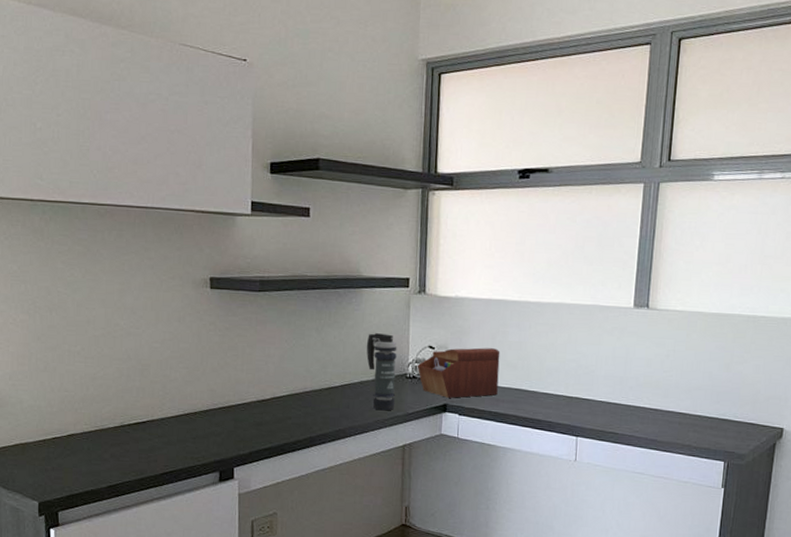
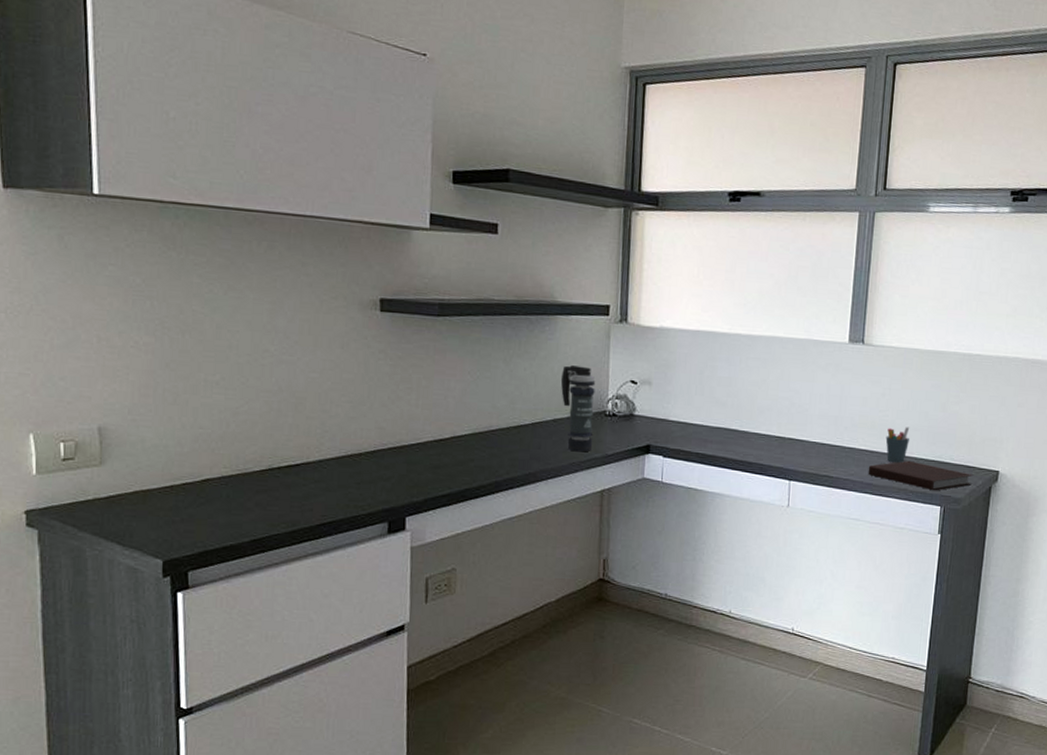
sewing box: present [417,347,500,398] -> none [617,383,709,438]
notebook: none [652,418,758,447] -> present [868,460,974,491]
pen holder: none [670,386,693,421] -> present [885,427,909,463]

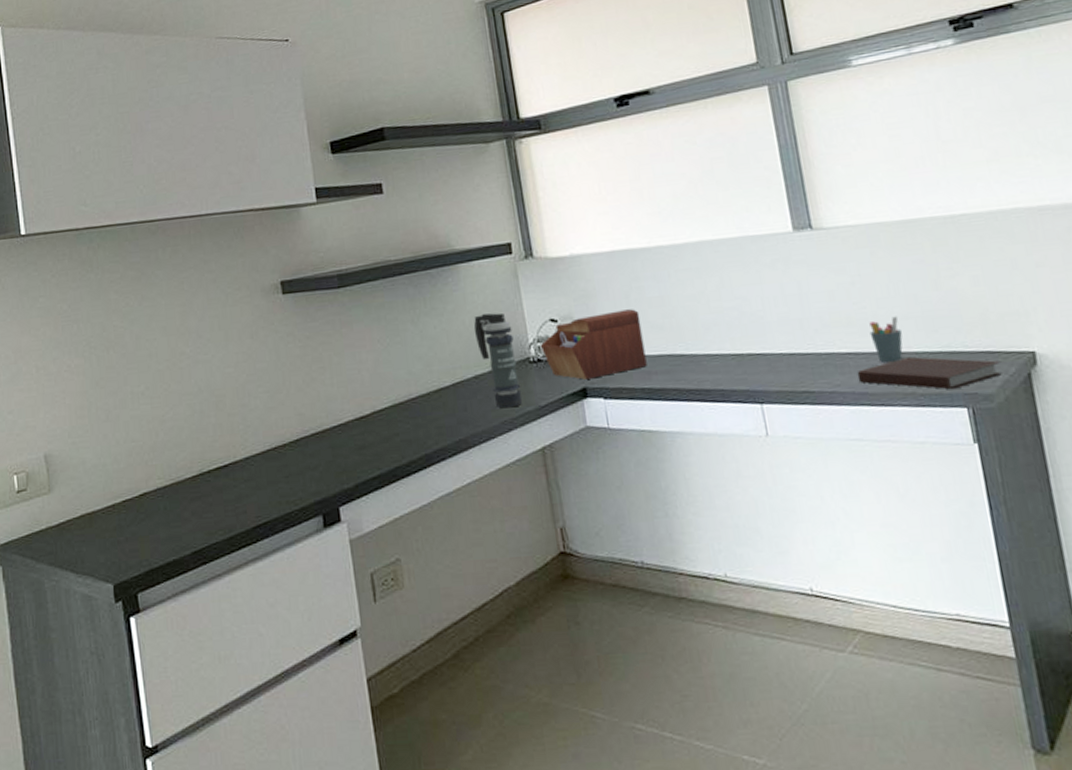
sewing box: none [617,383,709,438] -> present [540,309,647,380]

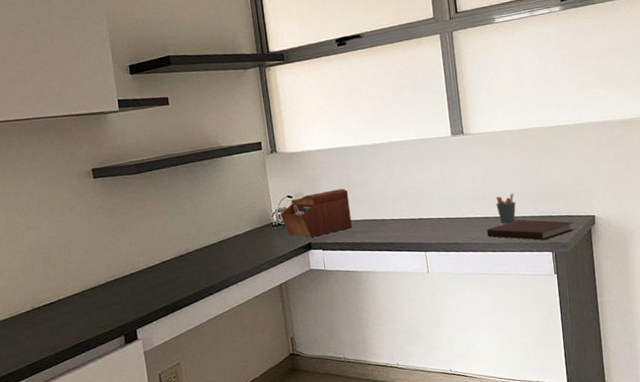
smoke grenade: present [474,312,523,408] -> none [234,191,267,258]

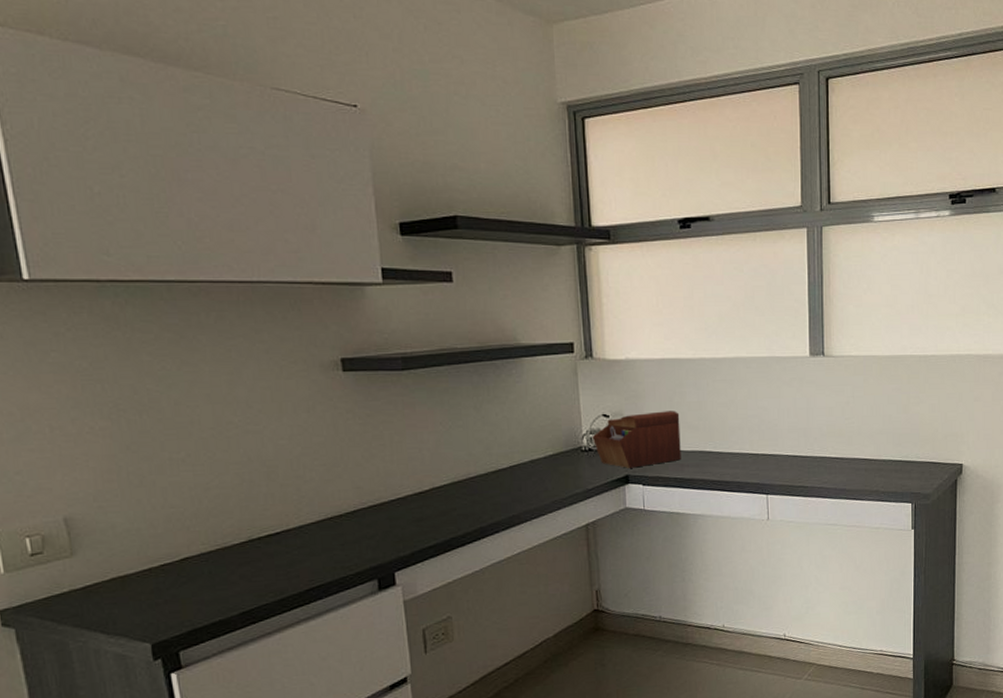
notebook: present [486,219,575,241] -> none [840,463,940,490]
pen holder: present [496,193,516,224] -> none [854,431,876,467]

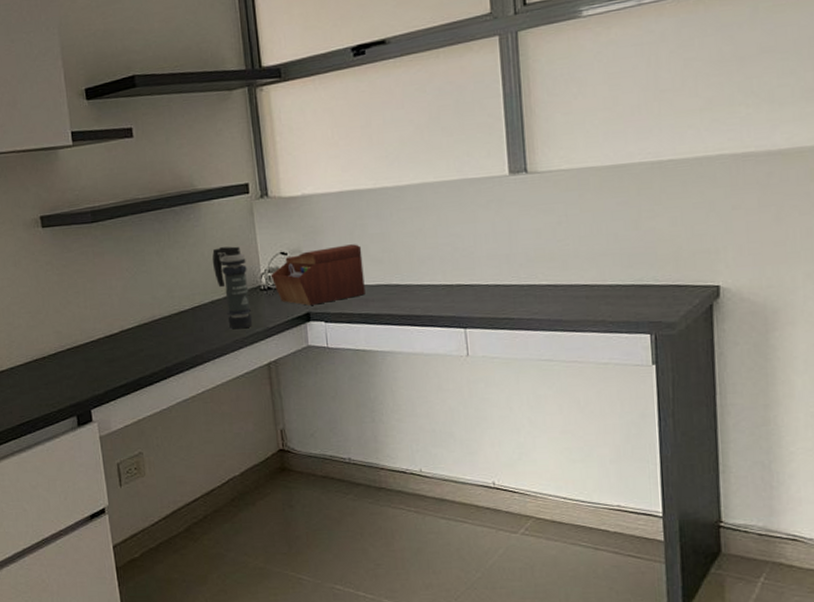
smoke grenade: none [533,404,573,490] -> present [212,246,253,329]

